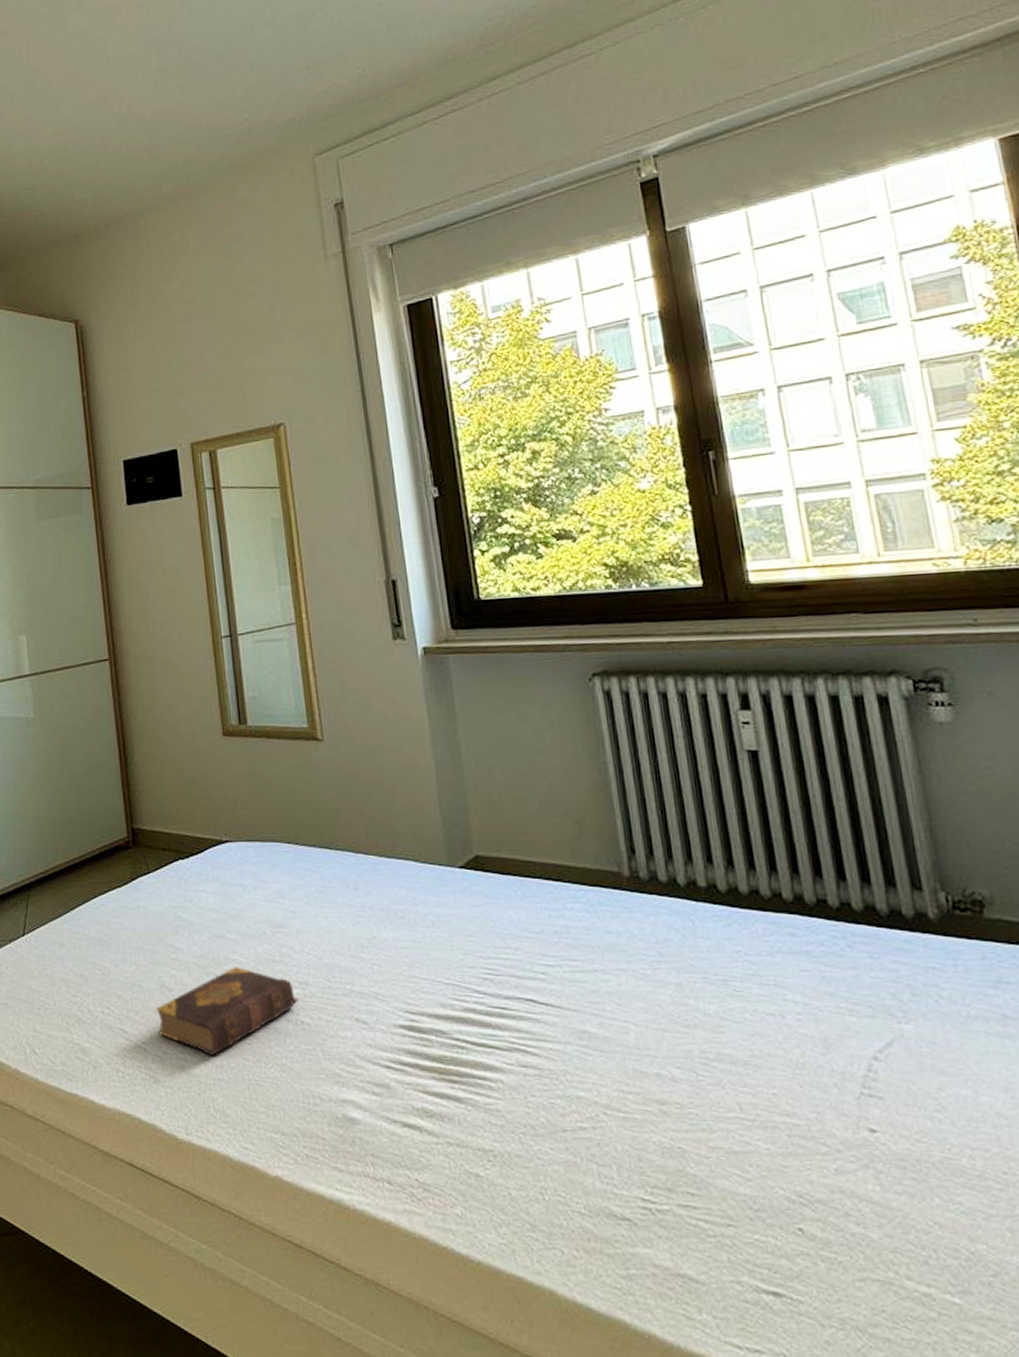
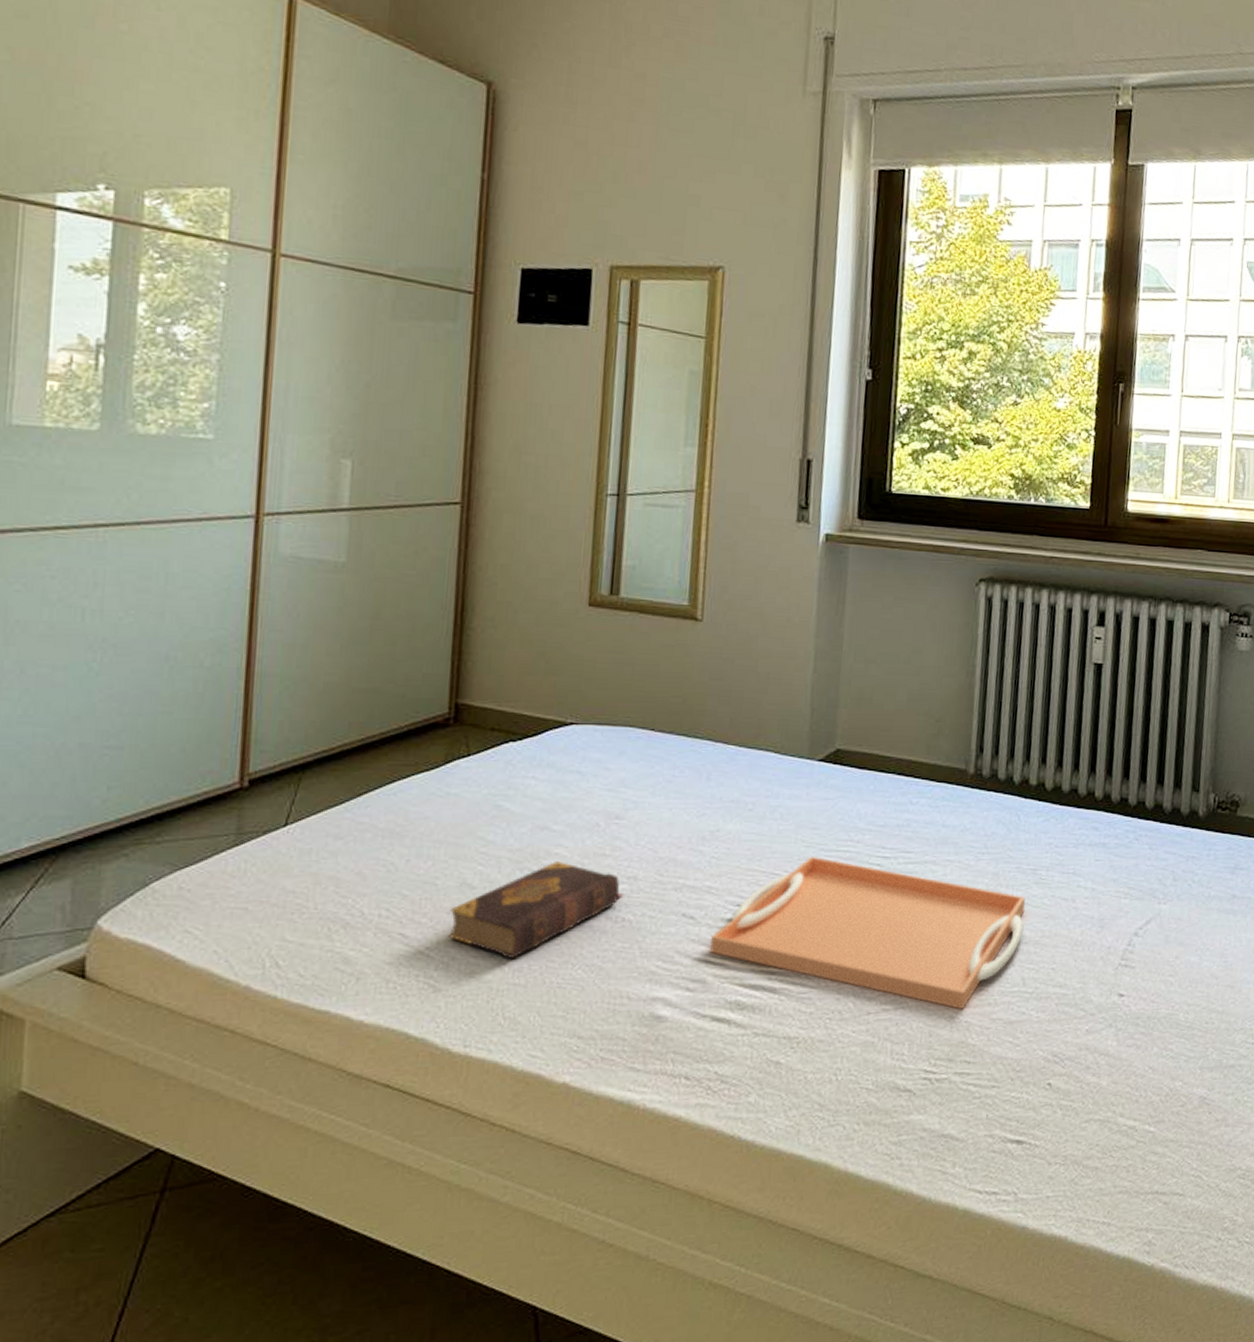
serving tray: none [387,964,727,1134] -> present [710,857,1026,1010]

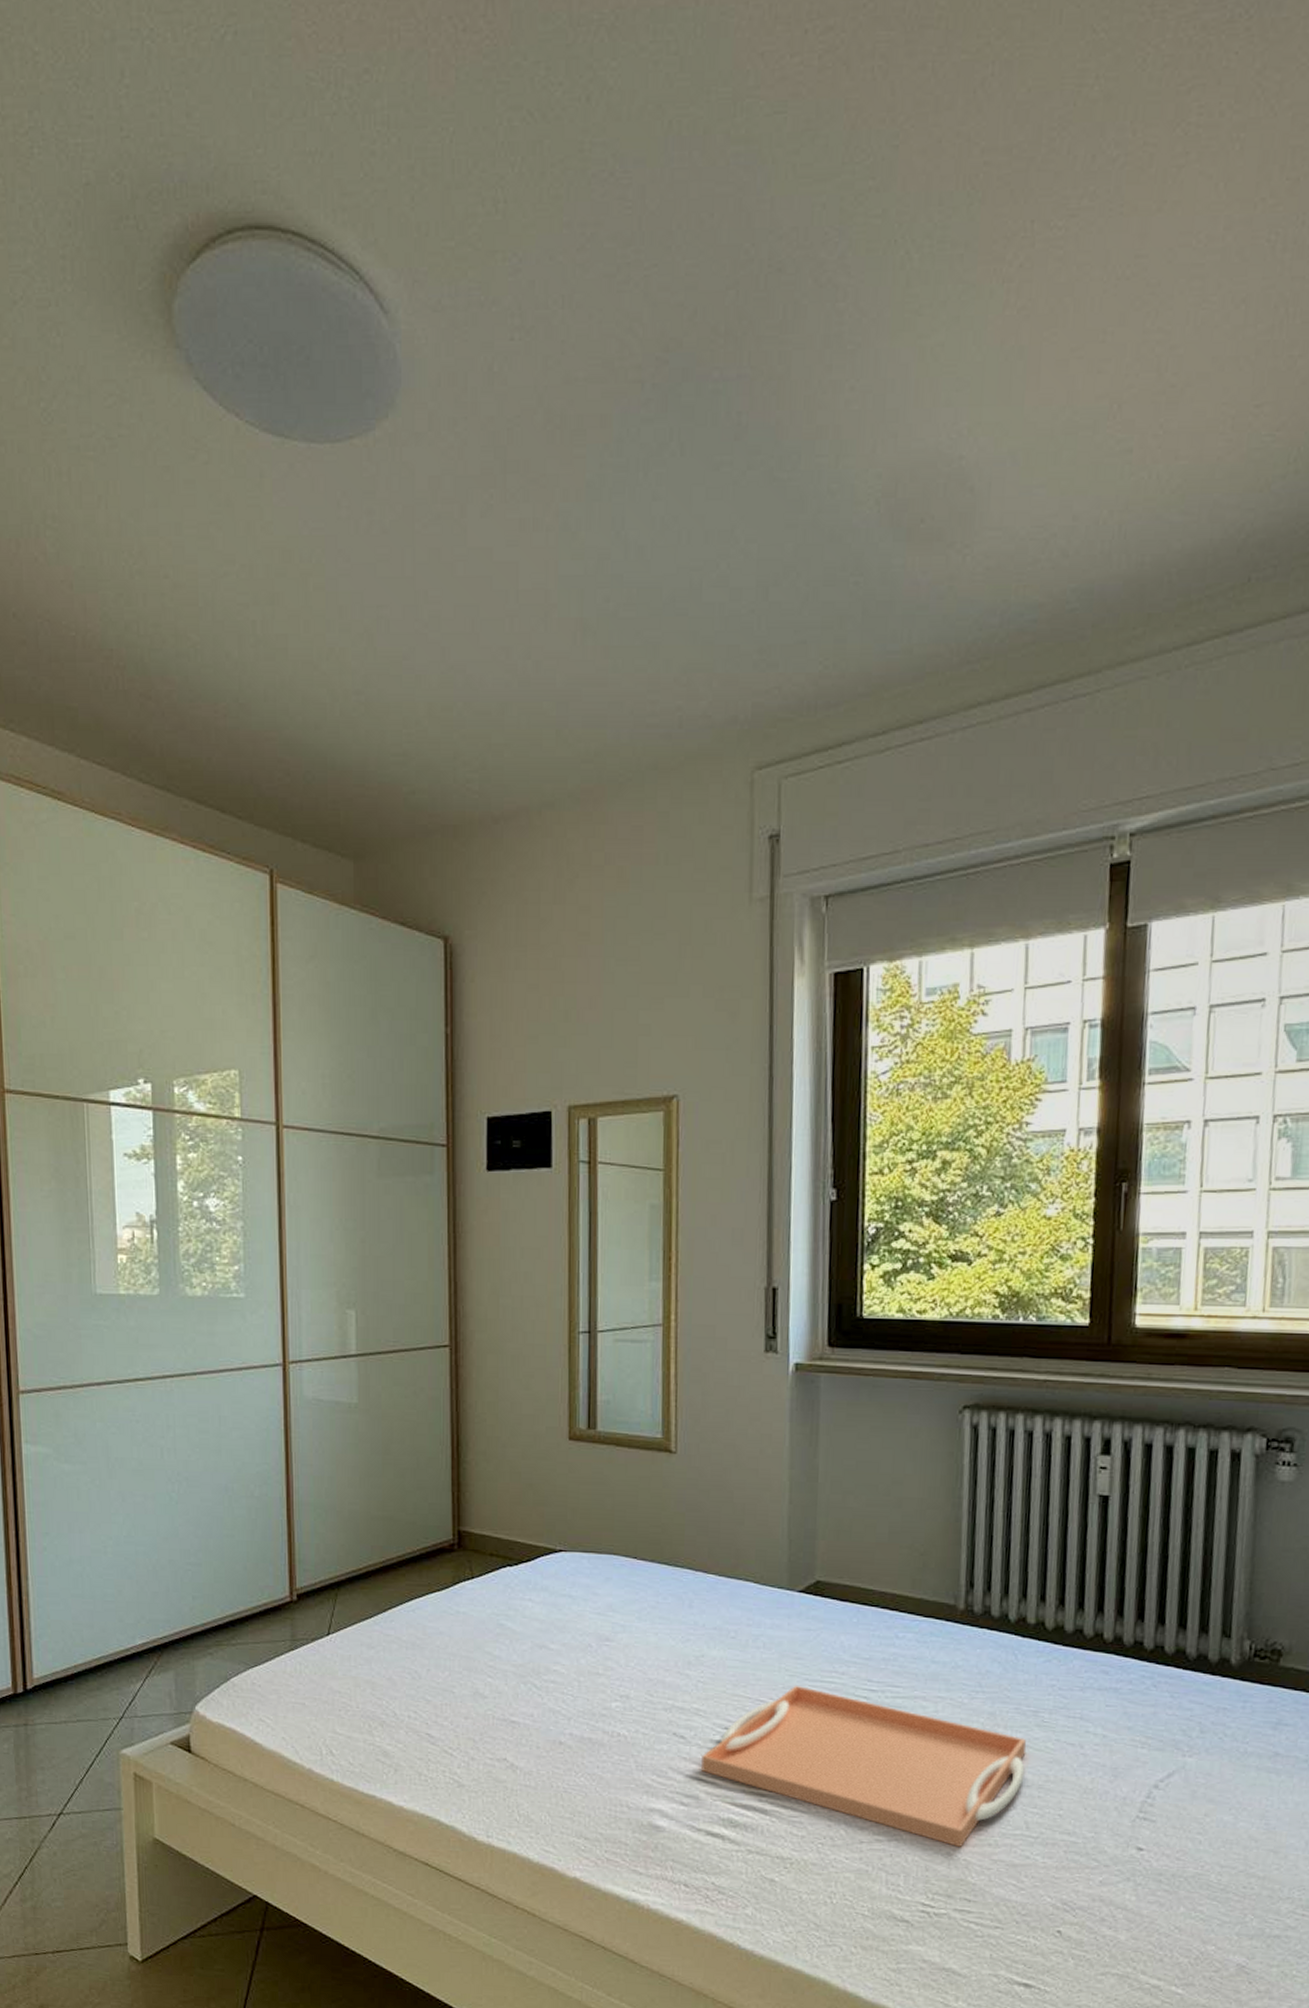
book: present [449,861,623,960] -> none [466,1677,617,1764]

